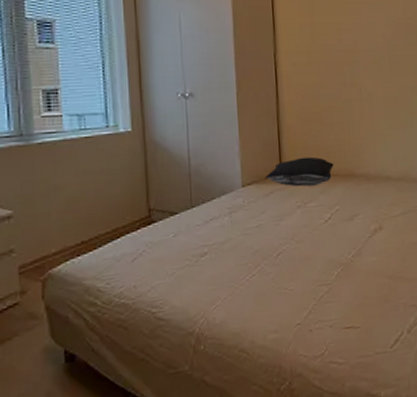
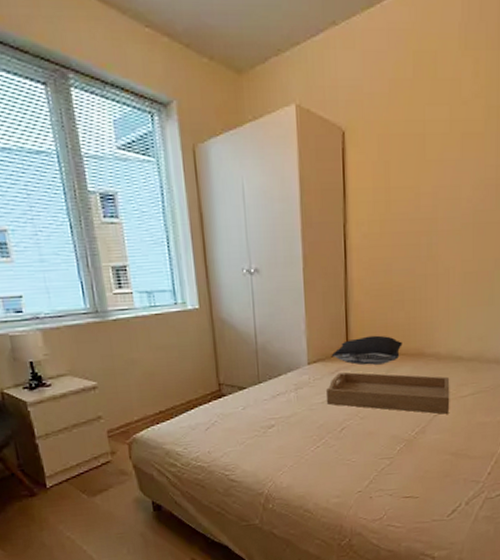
serving tray: none [261,194,383,235] -> present [326,372,450,414]

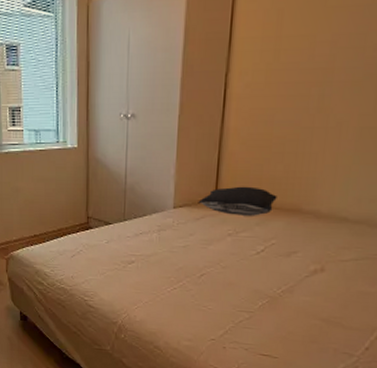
serving tray: present [326,372,450,414] -> none [187,220,329,277]

